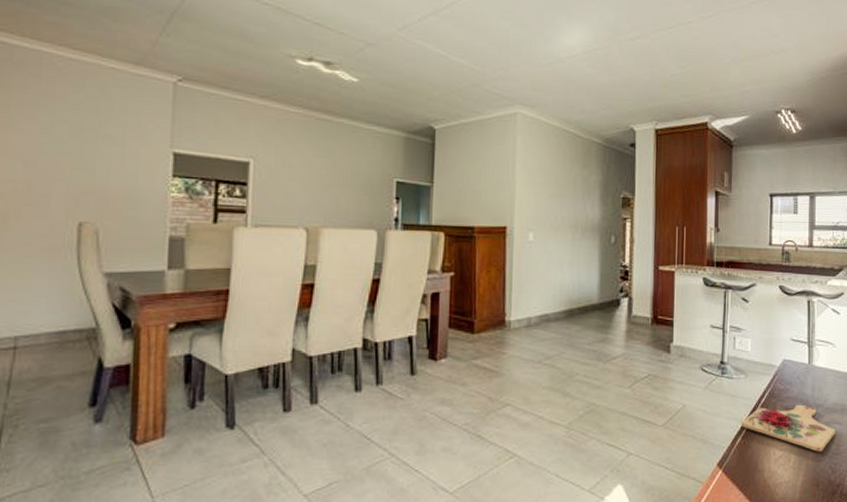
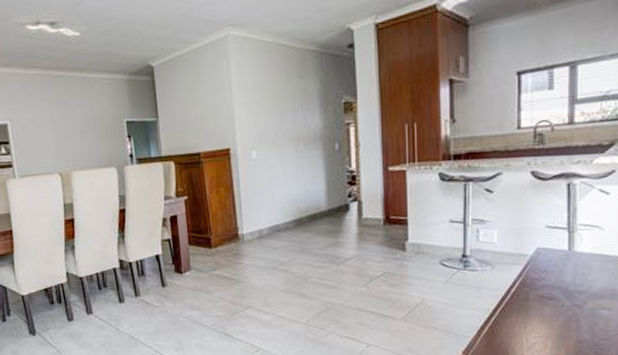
cutting board: present [741,404,835,452] -> none [487,292,603,338]

